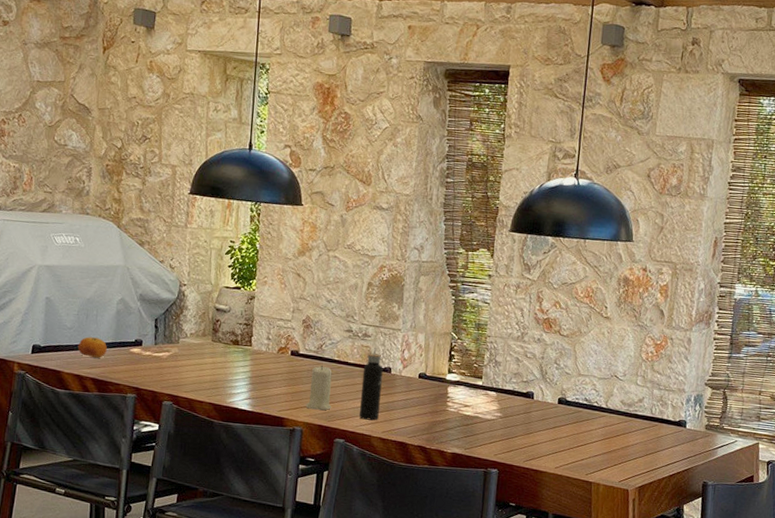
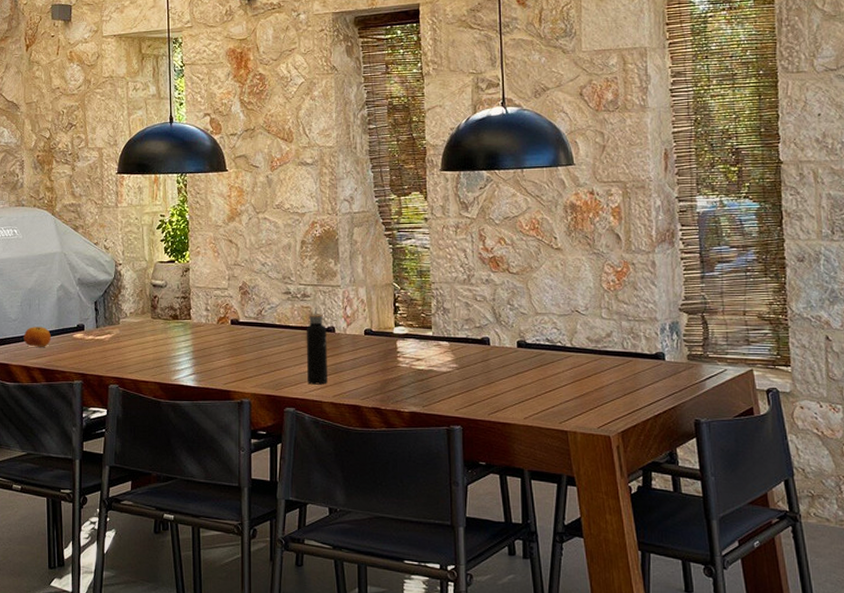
candle: present [306,365,332,411] -> none [251,331,278,379]

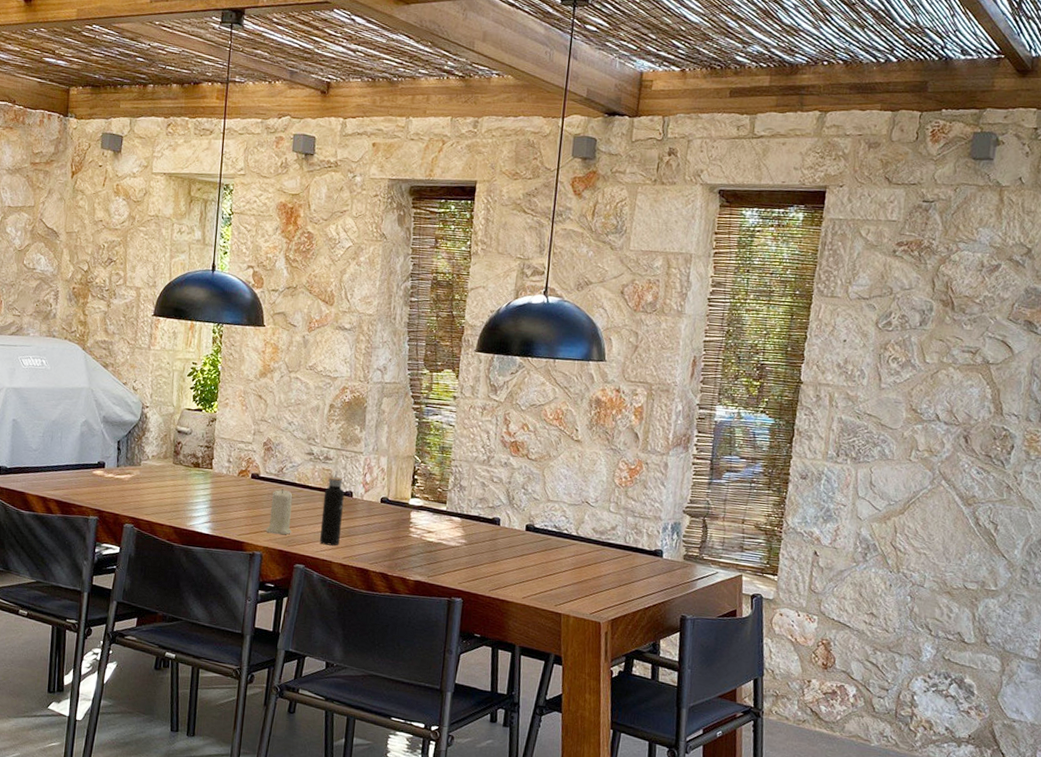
fruit: present [23,327,51,347] -> none [42,458,71,480]
candle: none [251,331,278,379] -> present [266,488,293,535]

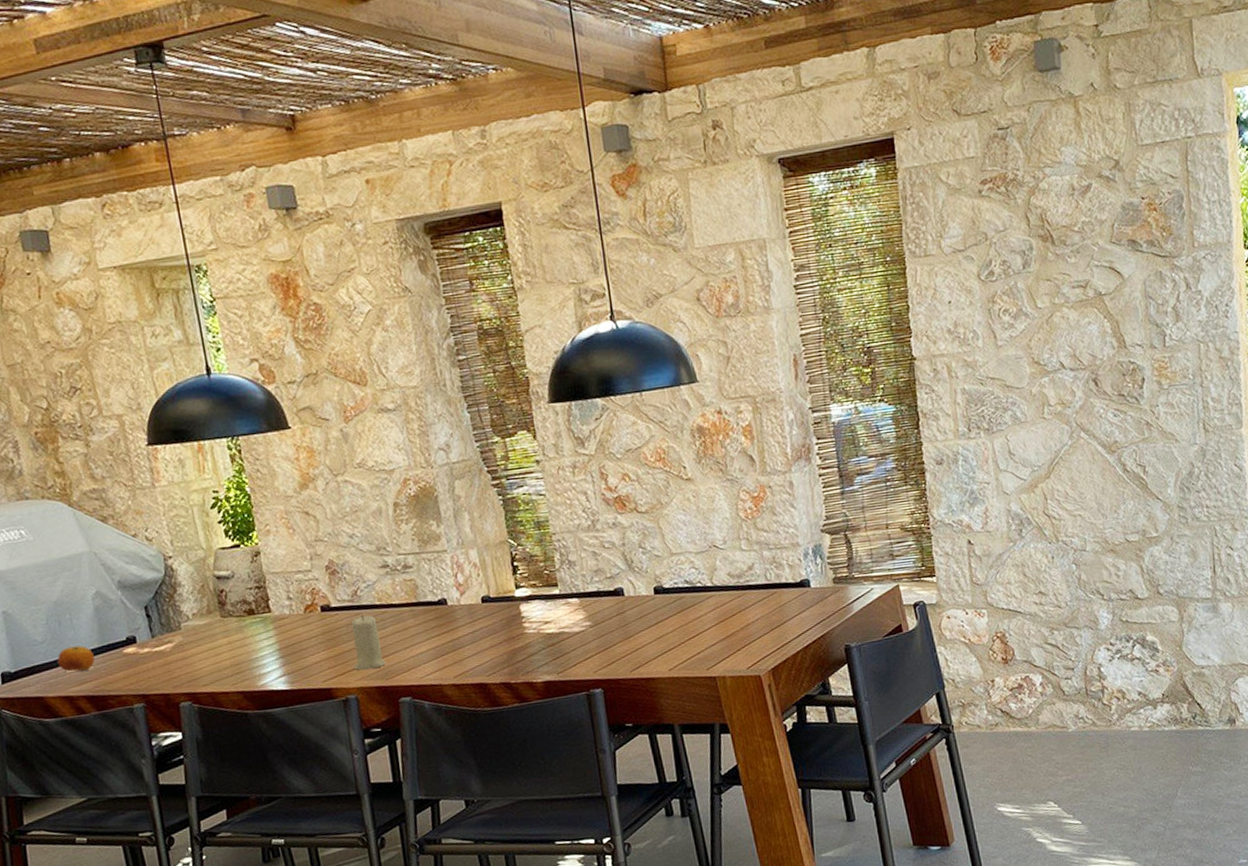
fruit: none [42,458,71,480] -> present [57,645,95,672]
water bottle: present [320,471,345,546] -> none [412,579,446,668]

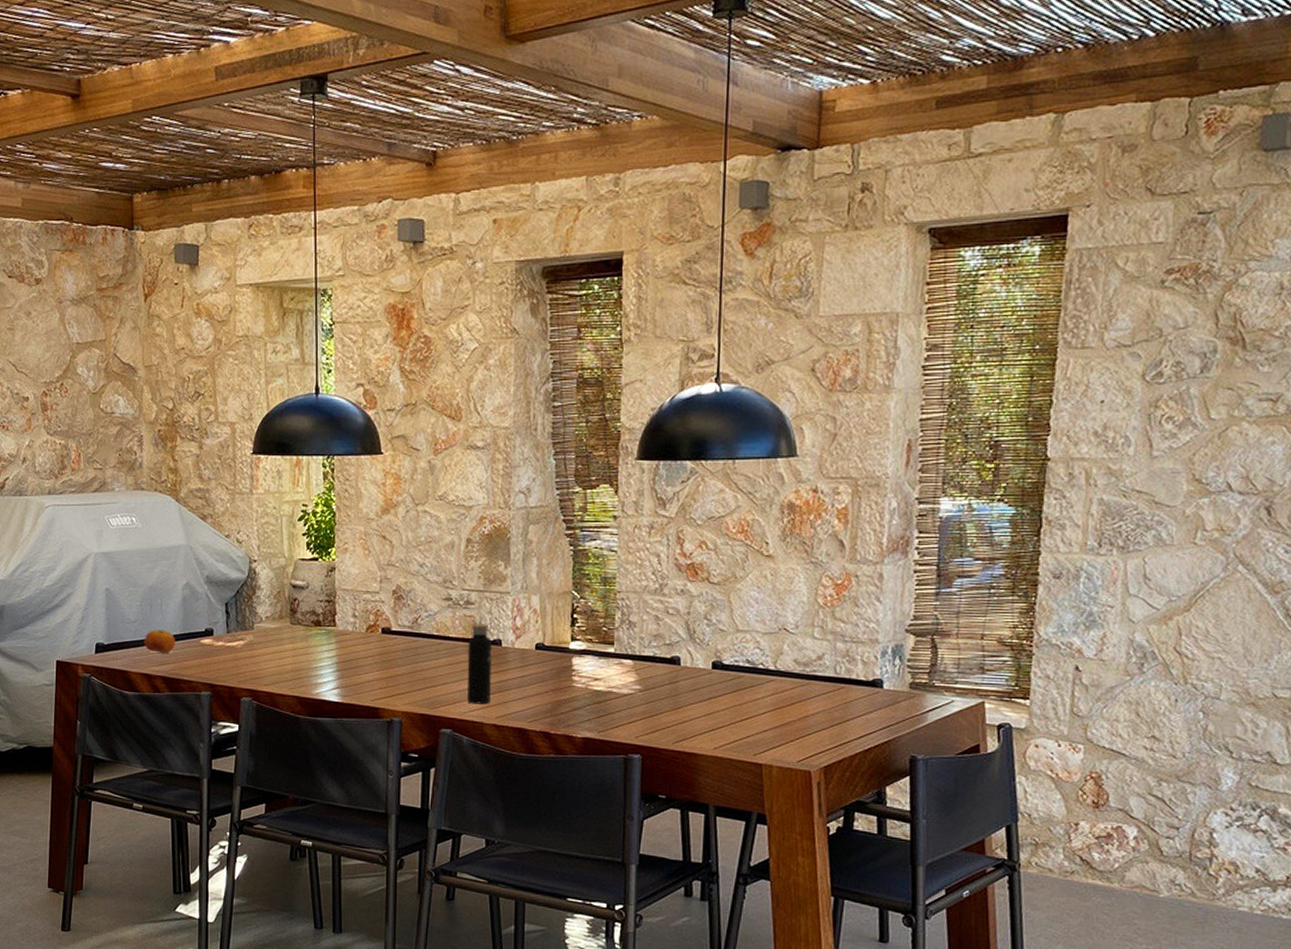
candle: present [351,614,386,670] -> none [403,642,433,696]
water bottle: none [412,579,446,668] -> present [467,617,492,705]

